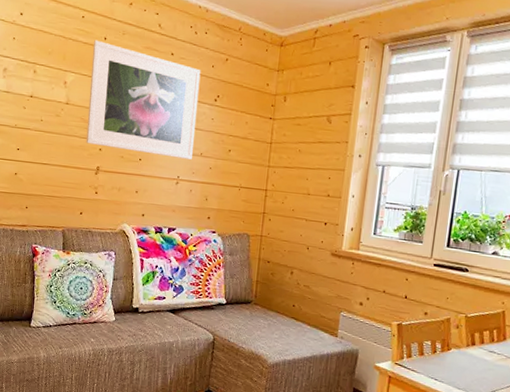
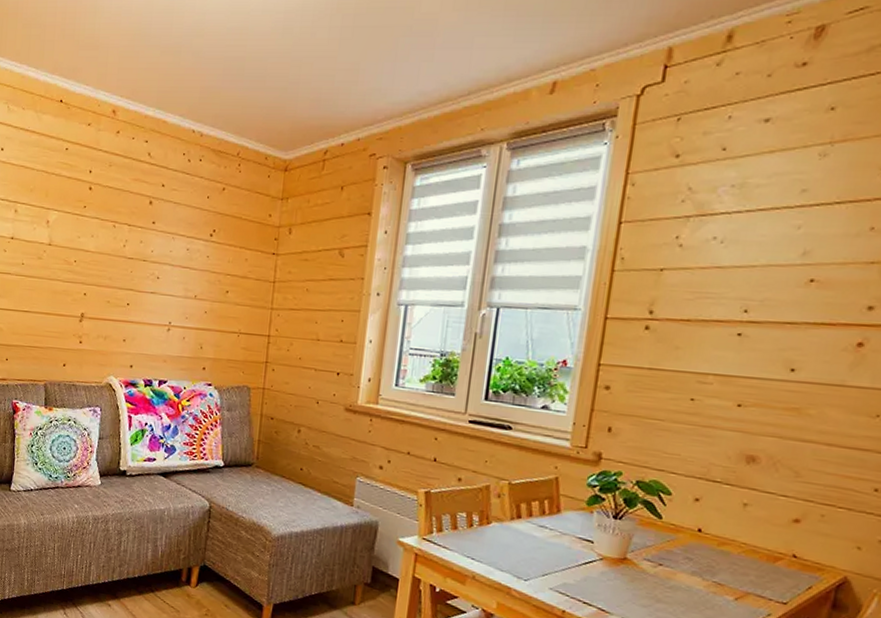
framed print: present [86,39,201,161] -> none [69,173,195,304]

